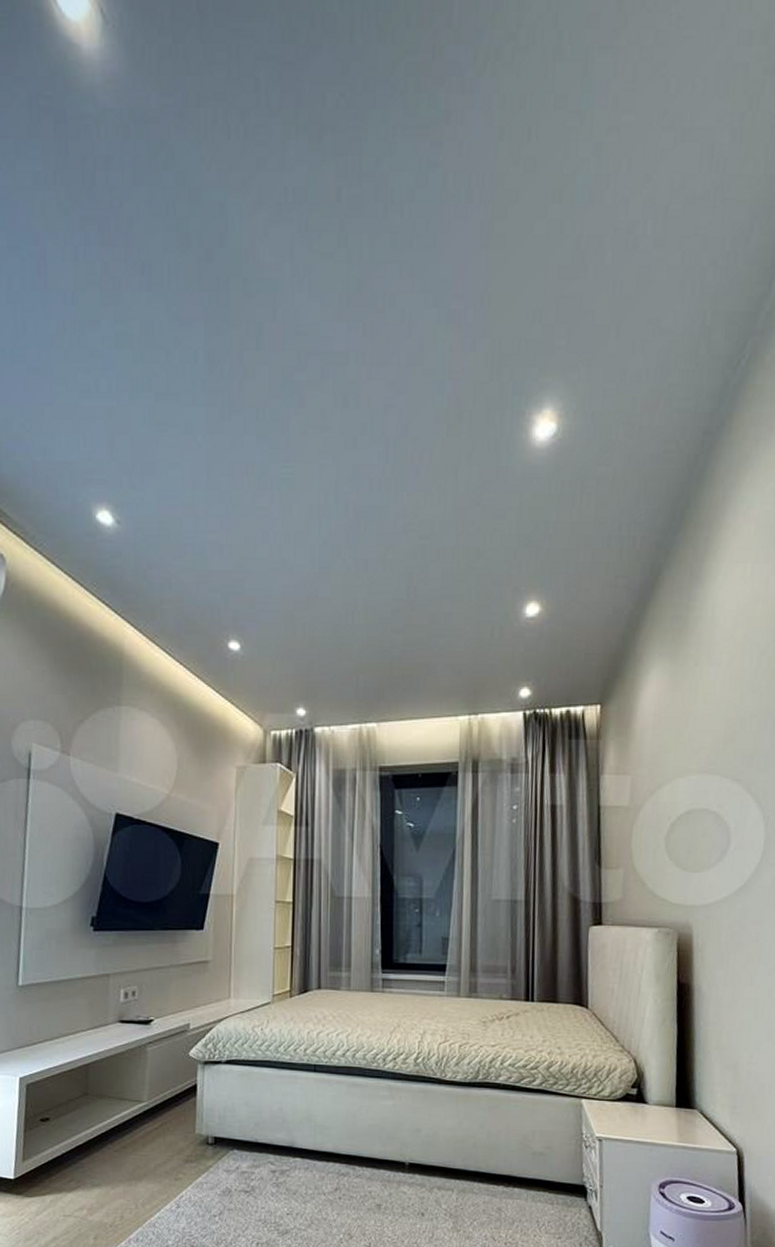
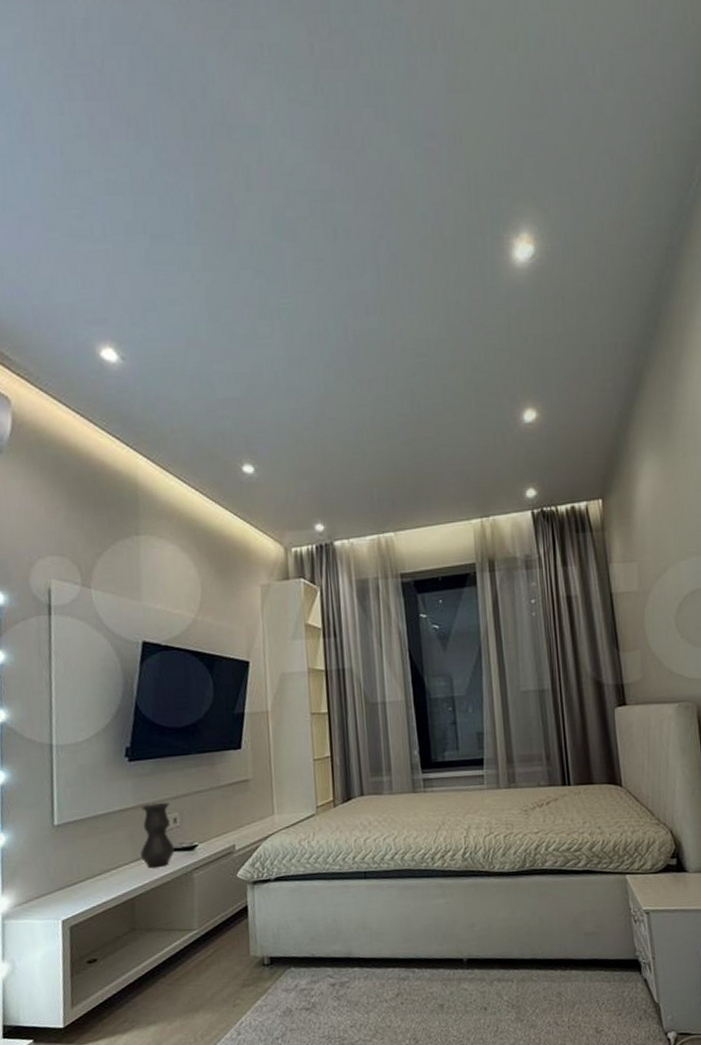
vase: none [98,975,131,1038] -> present [140,802,175,869]

